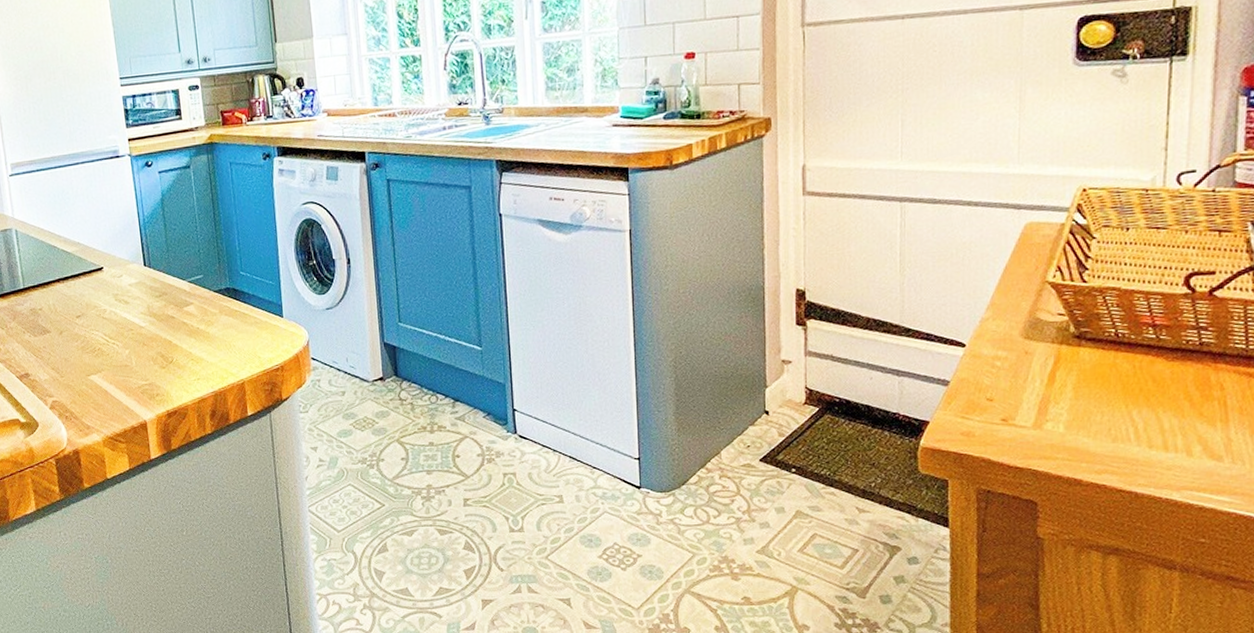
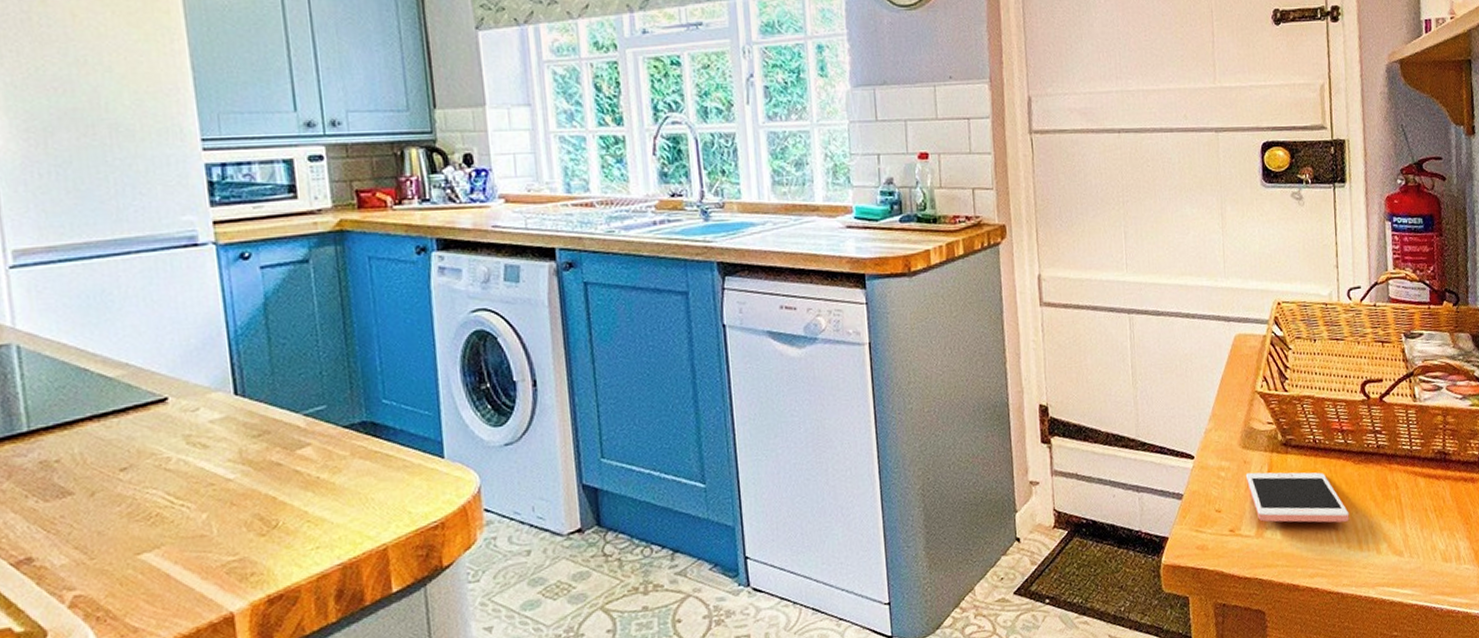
cell phone: none [1025,363,1155,421] -> present [1245,472,1350,523]

